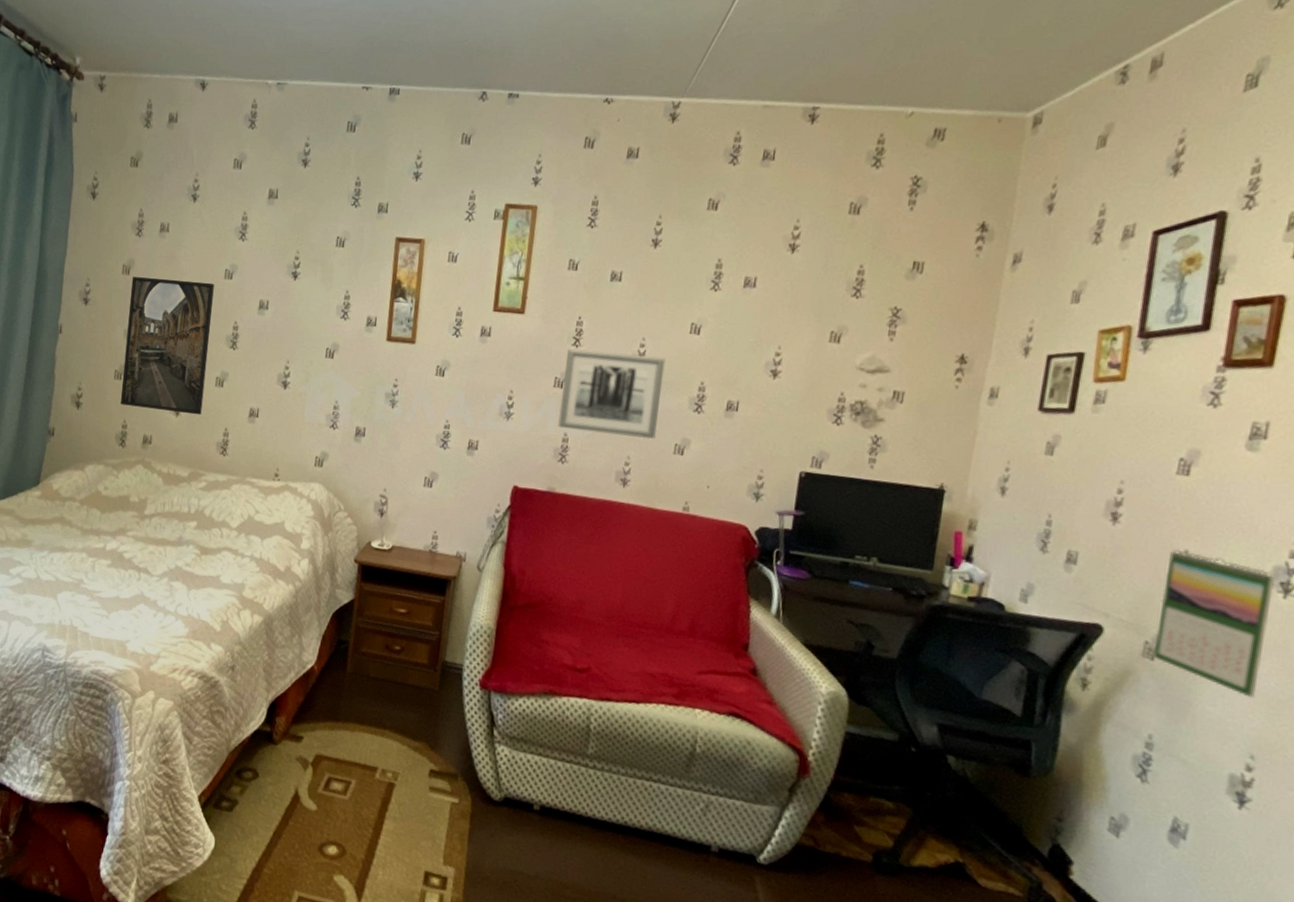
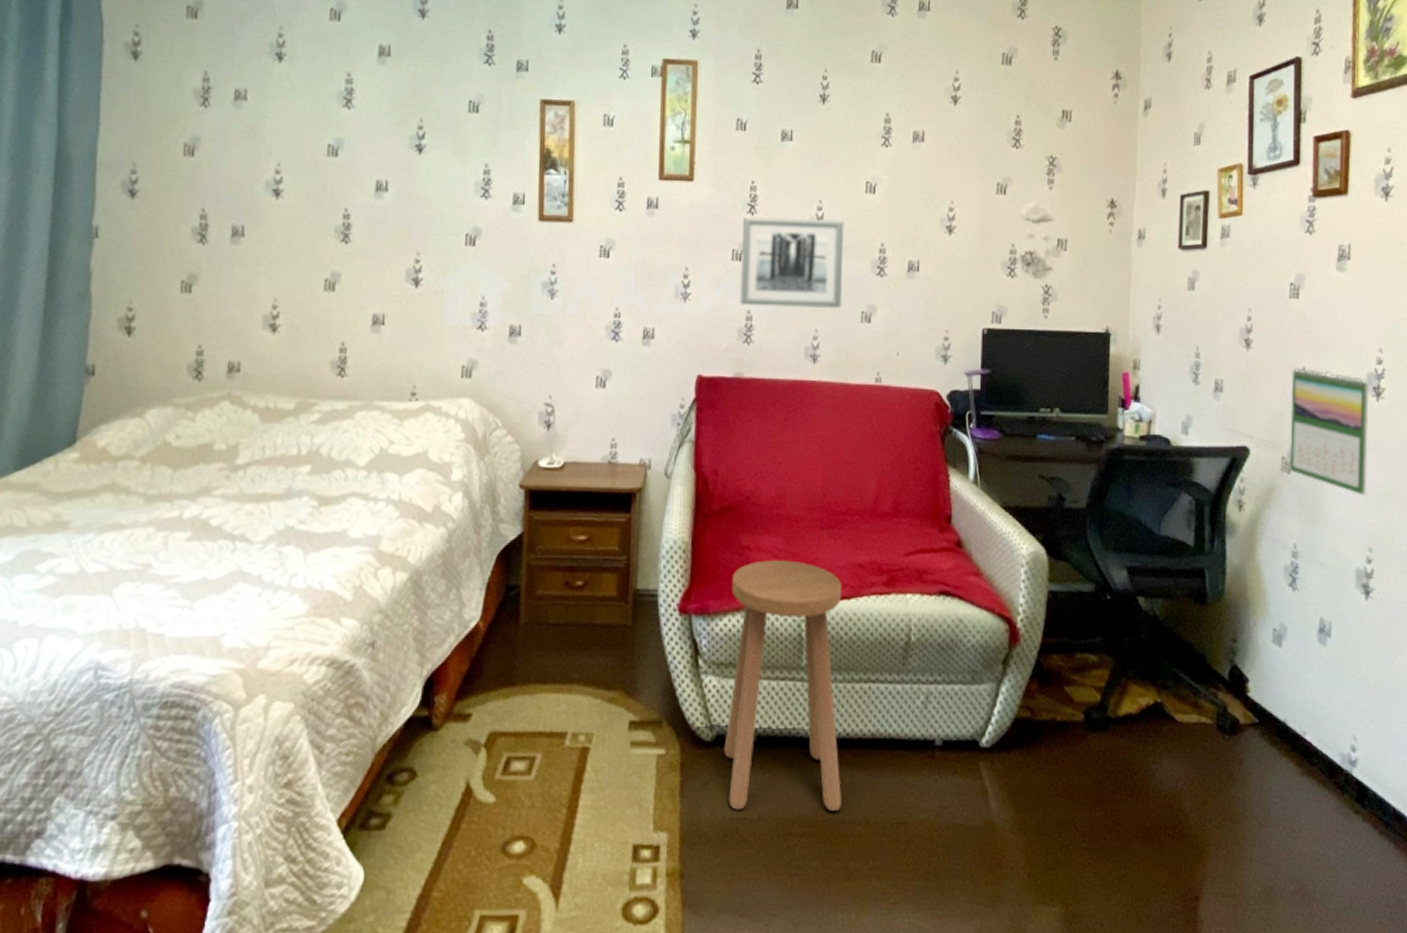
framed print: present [120,277,214,415] -> none [191,159,314,329]
stool: none [509,655,632,887] -> present [724,560,841,811]

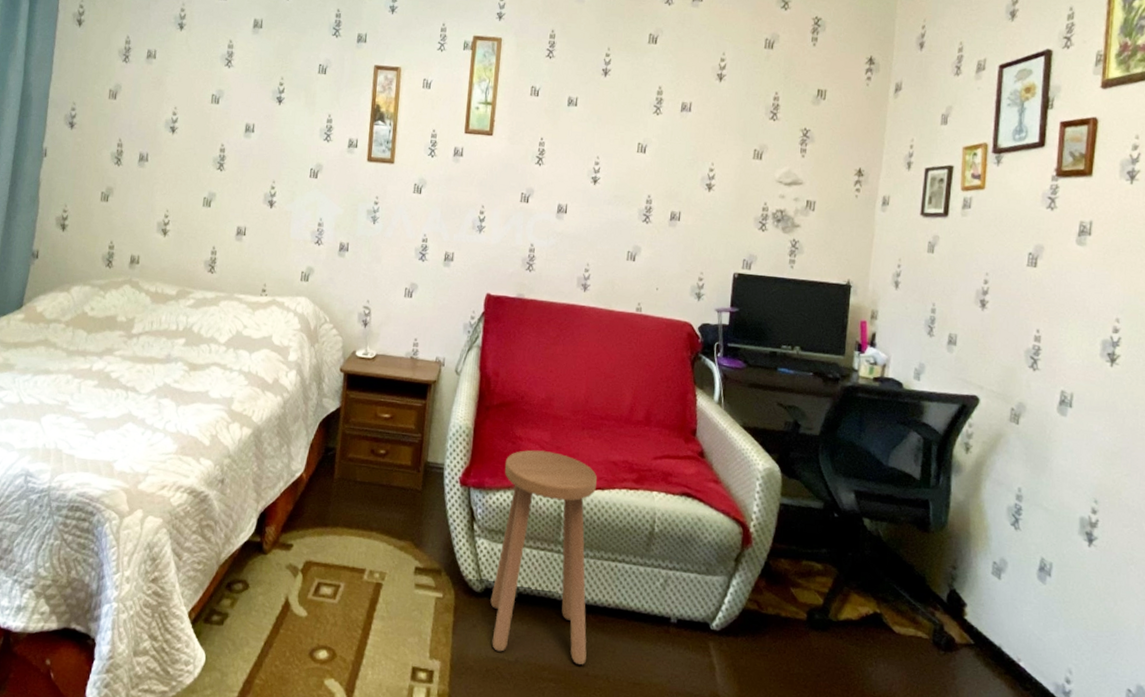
wall art: present [740,216,844,309] -> none [525,166,617,248]
calendar: present [1289,367,1369,496] -> none [1018,328,1103,452]

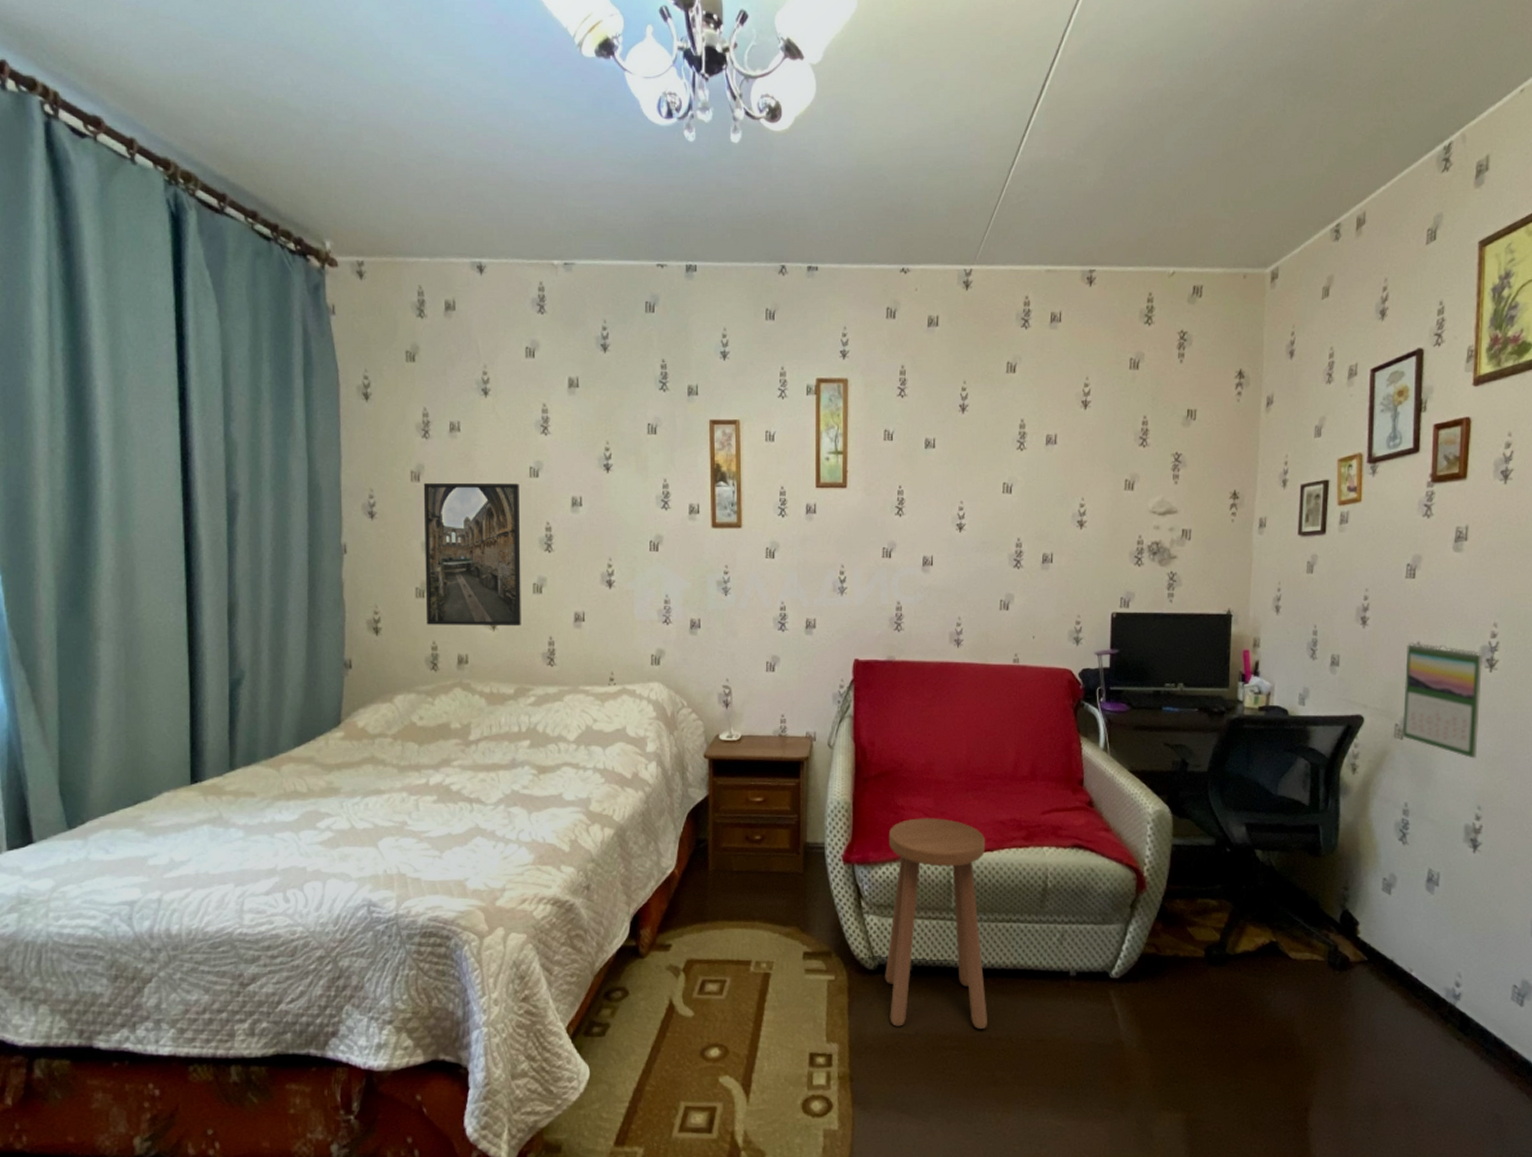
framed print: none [107,101,201,235] -> present [423,482,521,626]
calendar: none [1018,328,1103,452] -> present [1402,642,1482,759]

